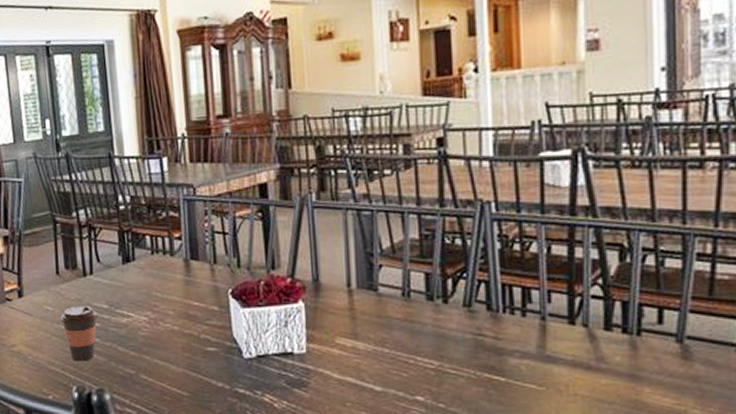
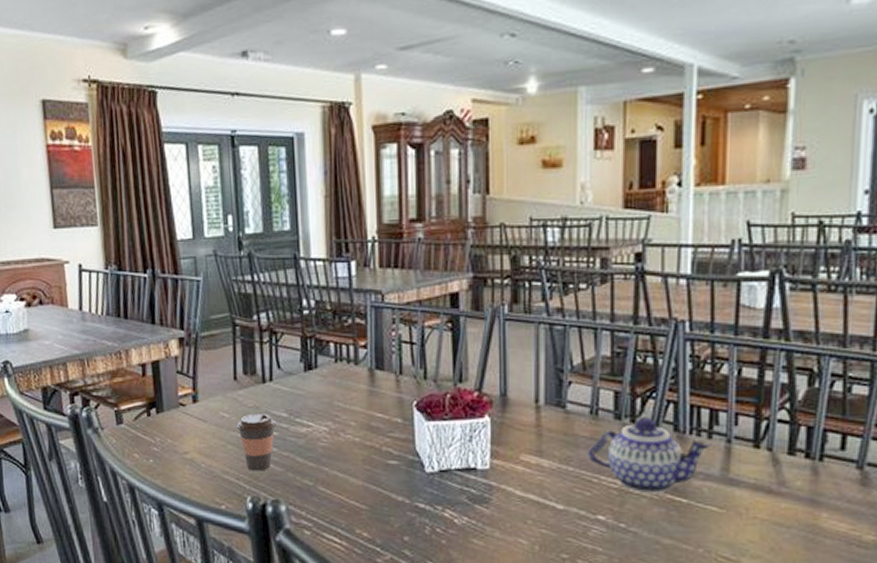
teapot: none [401,297,527,374] -> present [587,416,713,494]

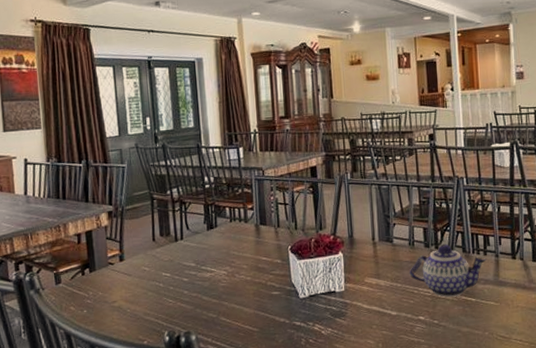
coffee cup: present [236,414,277,471] -> none [155,265,187,311]

